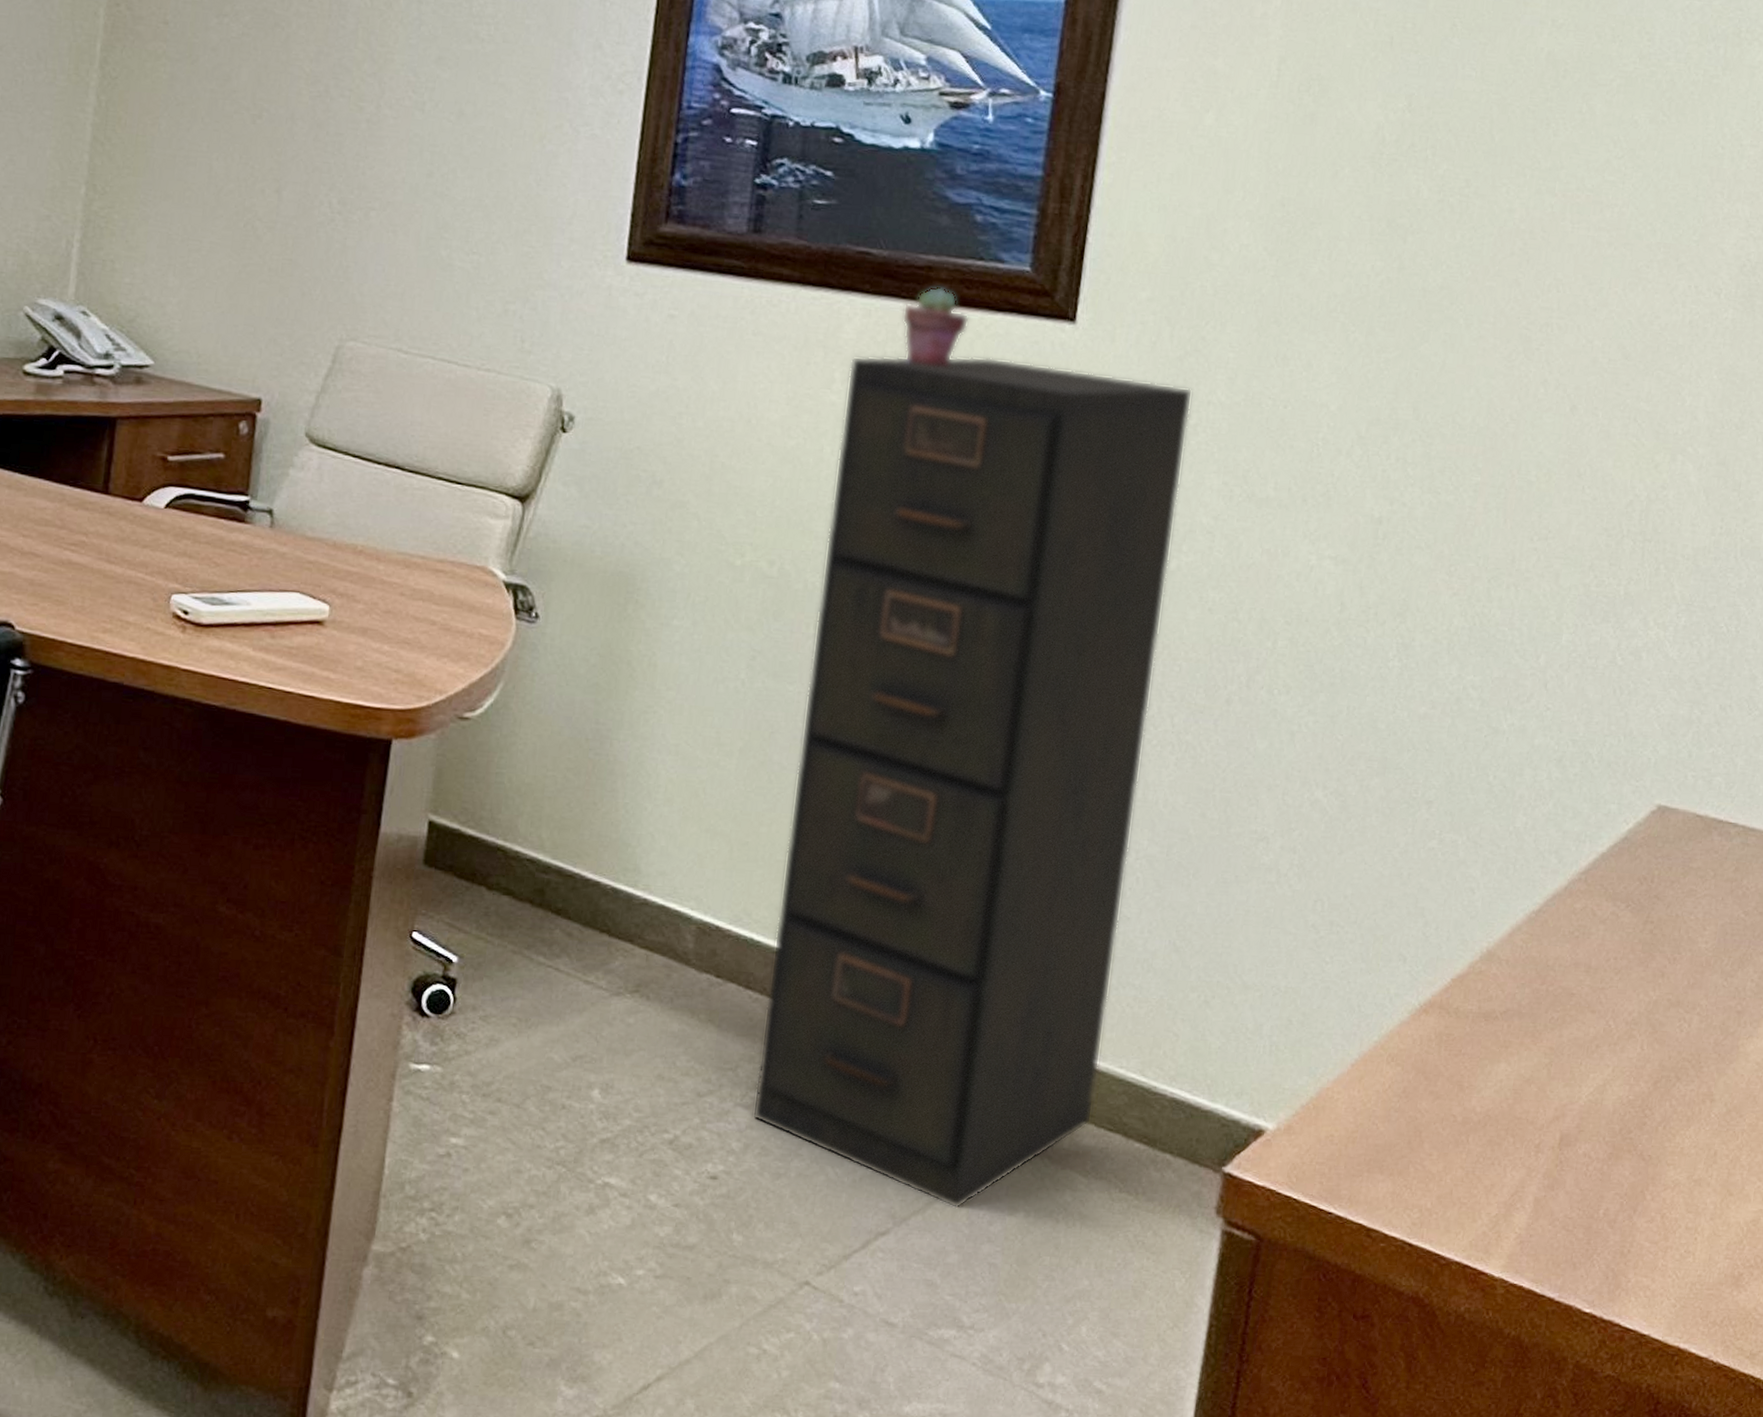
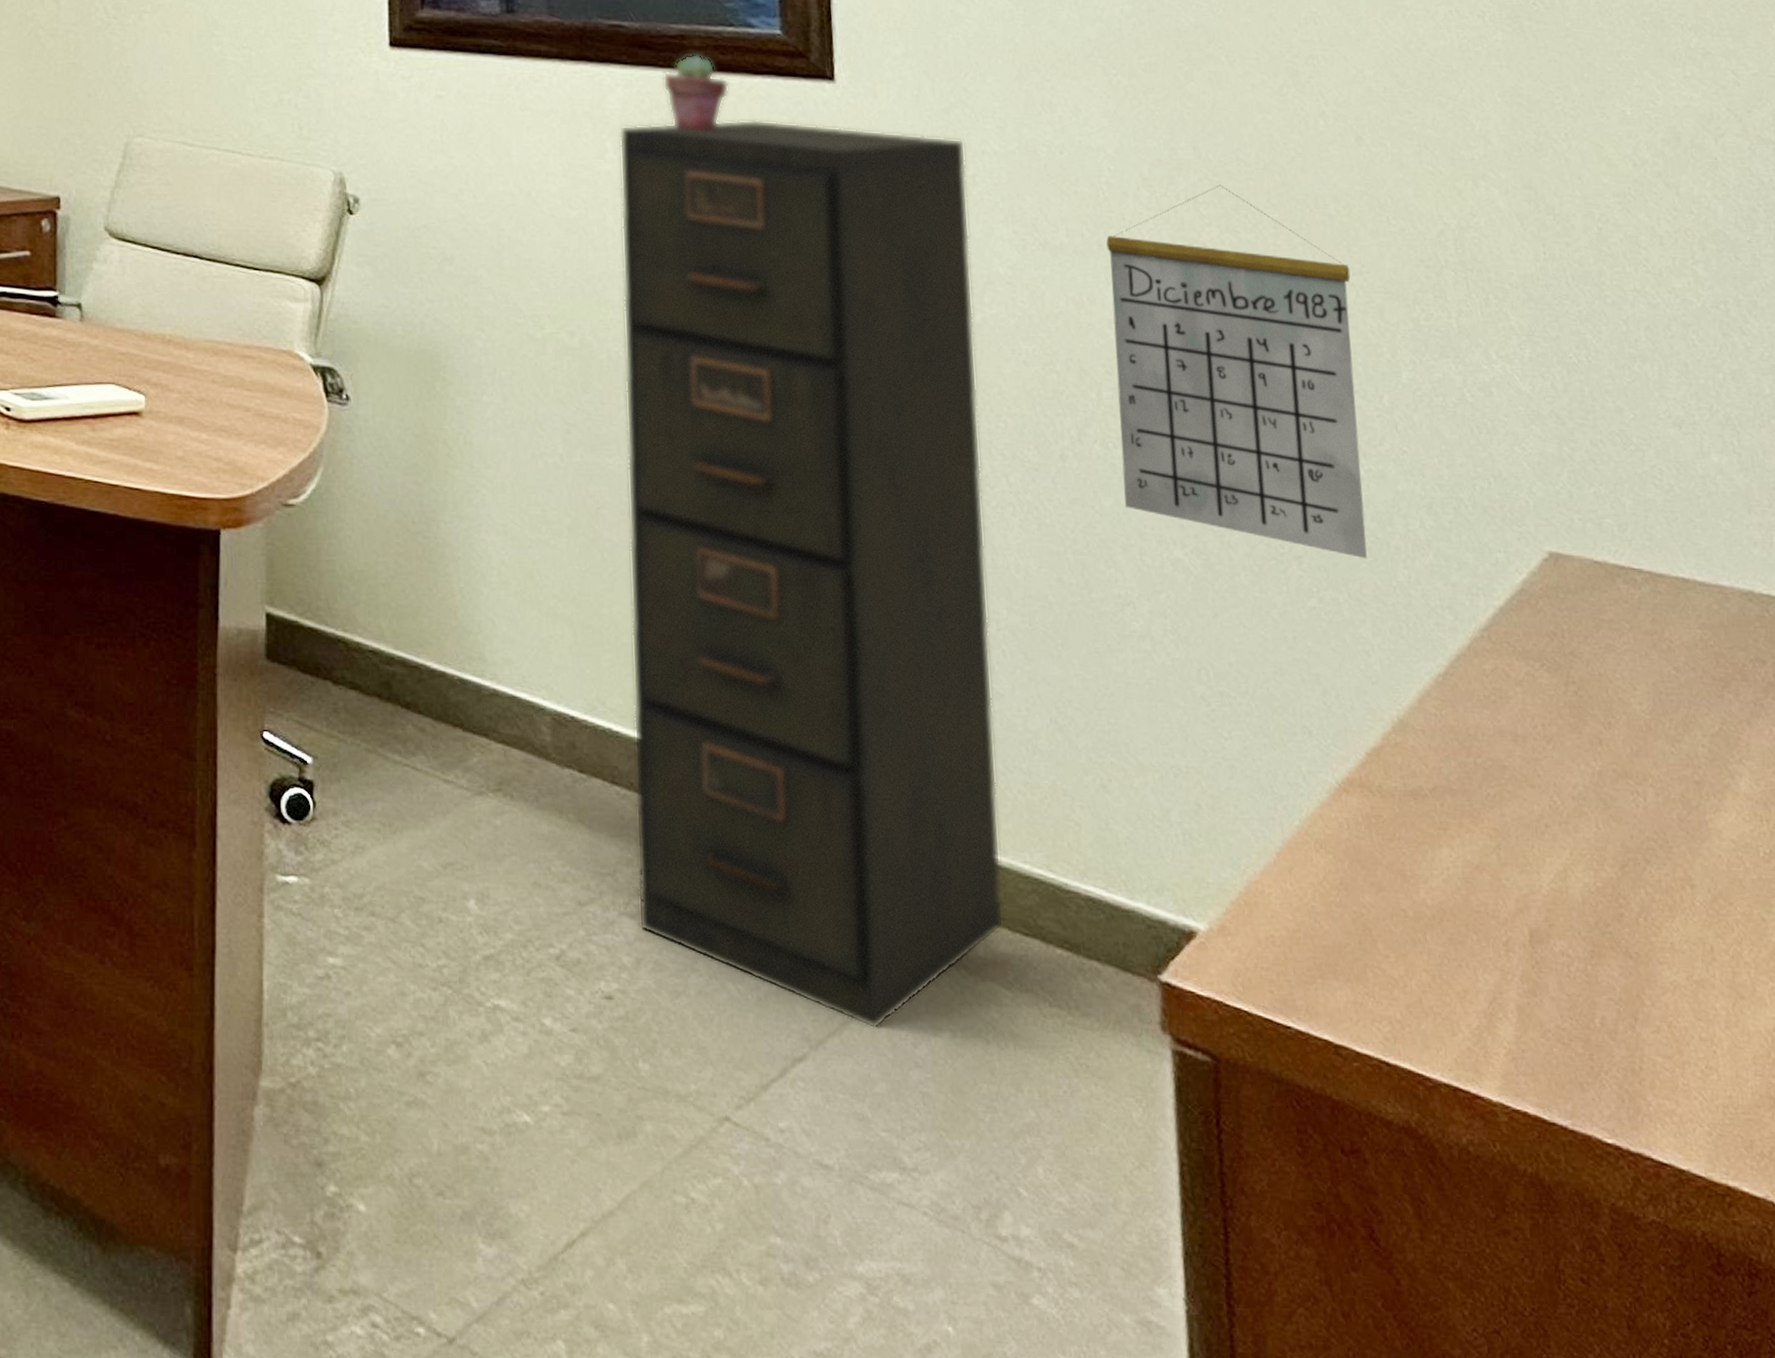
calendar: none [1278,446,1537,806] -> present [1106,184,1367,559]

